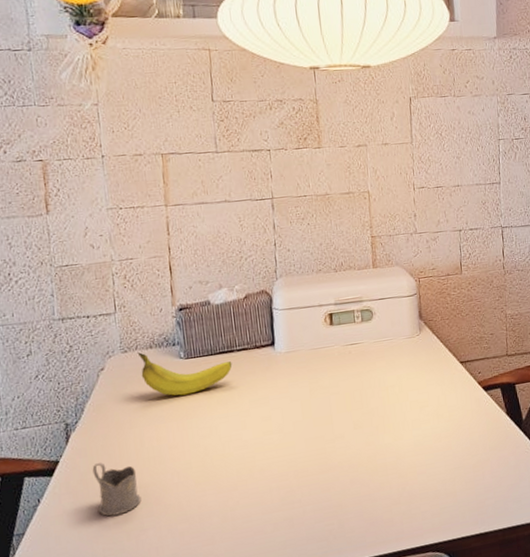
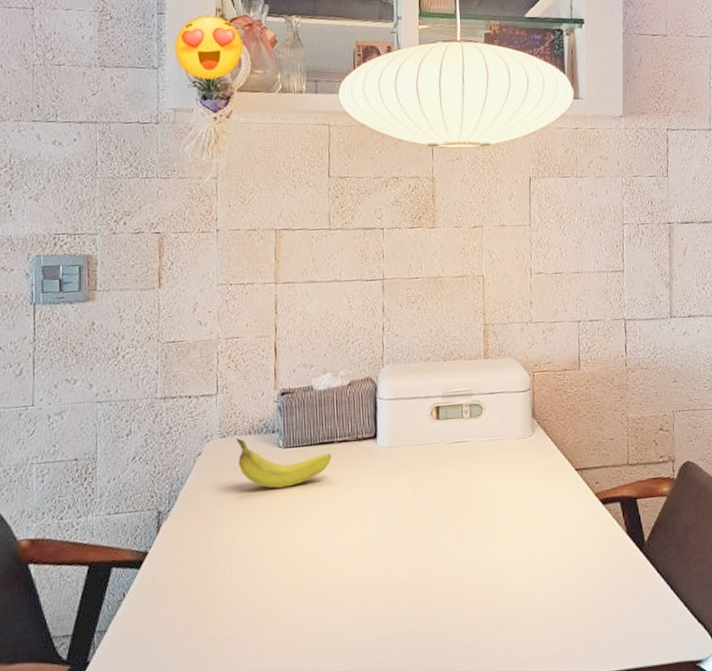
tea glass holder: present [92,462,142,516] -> none [180,557,228,619]

